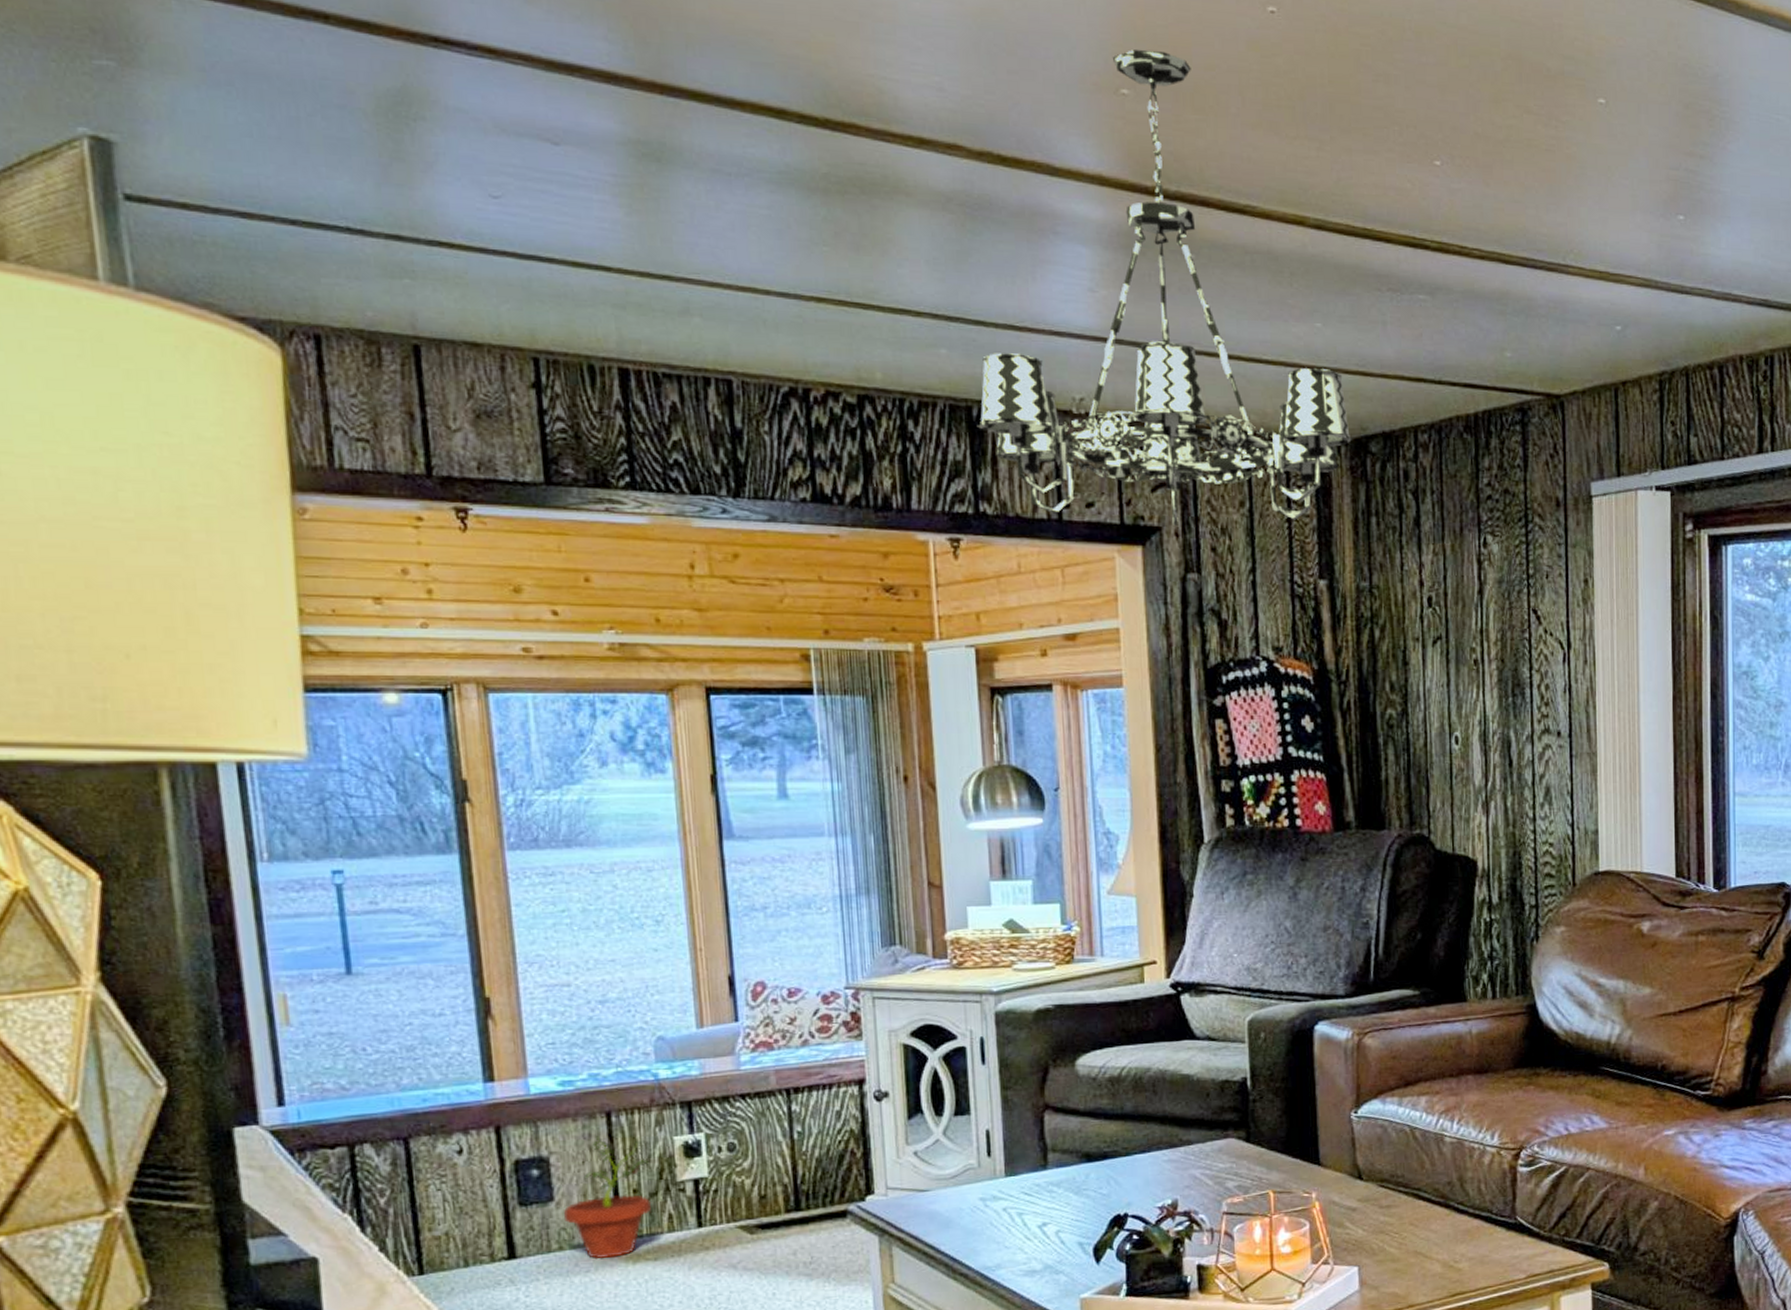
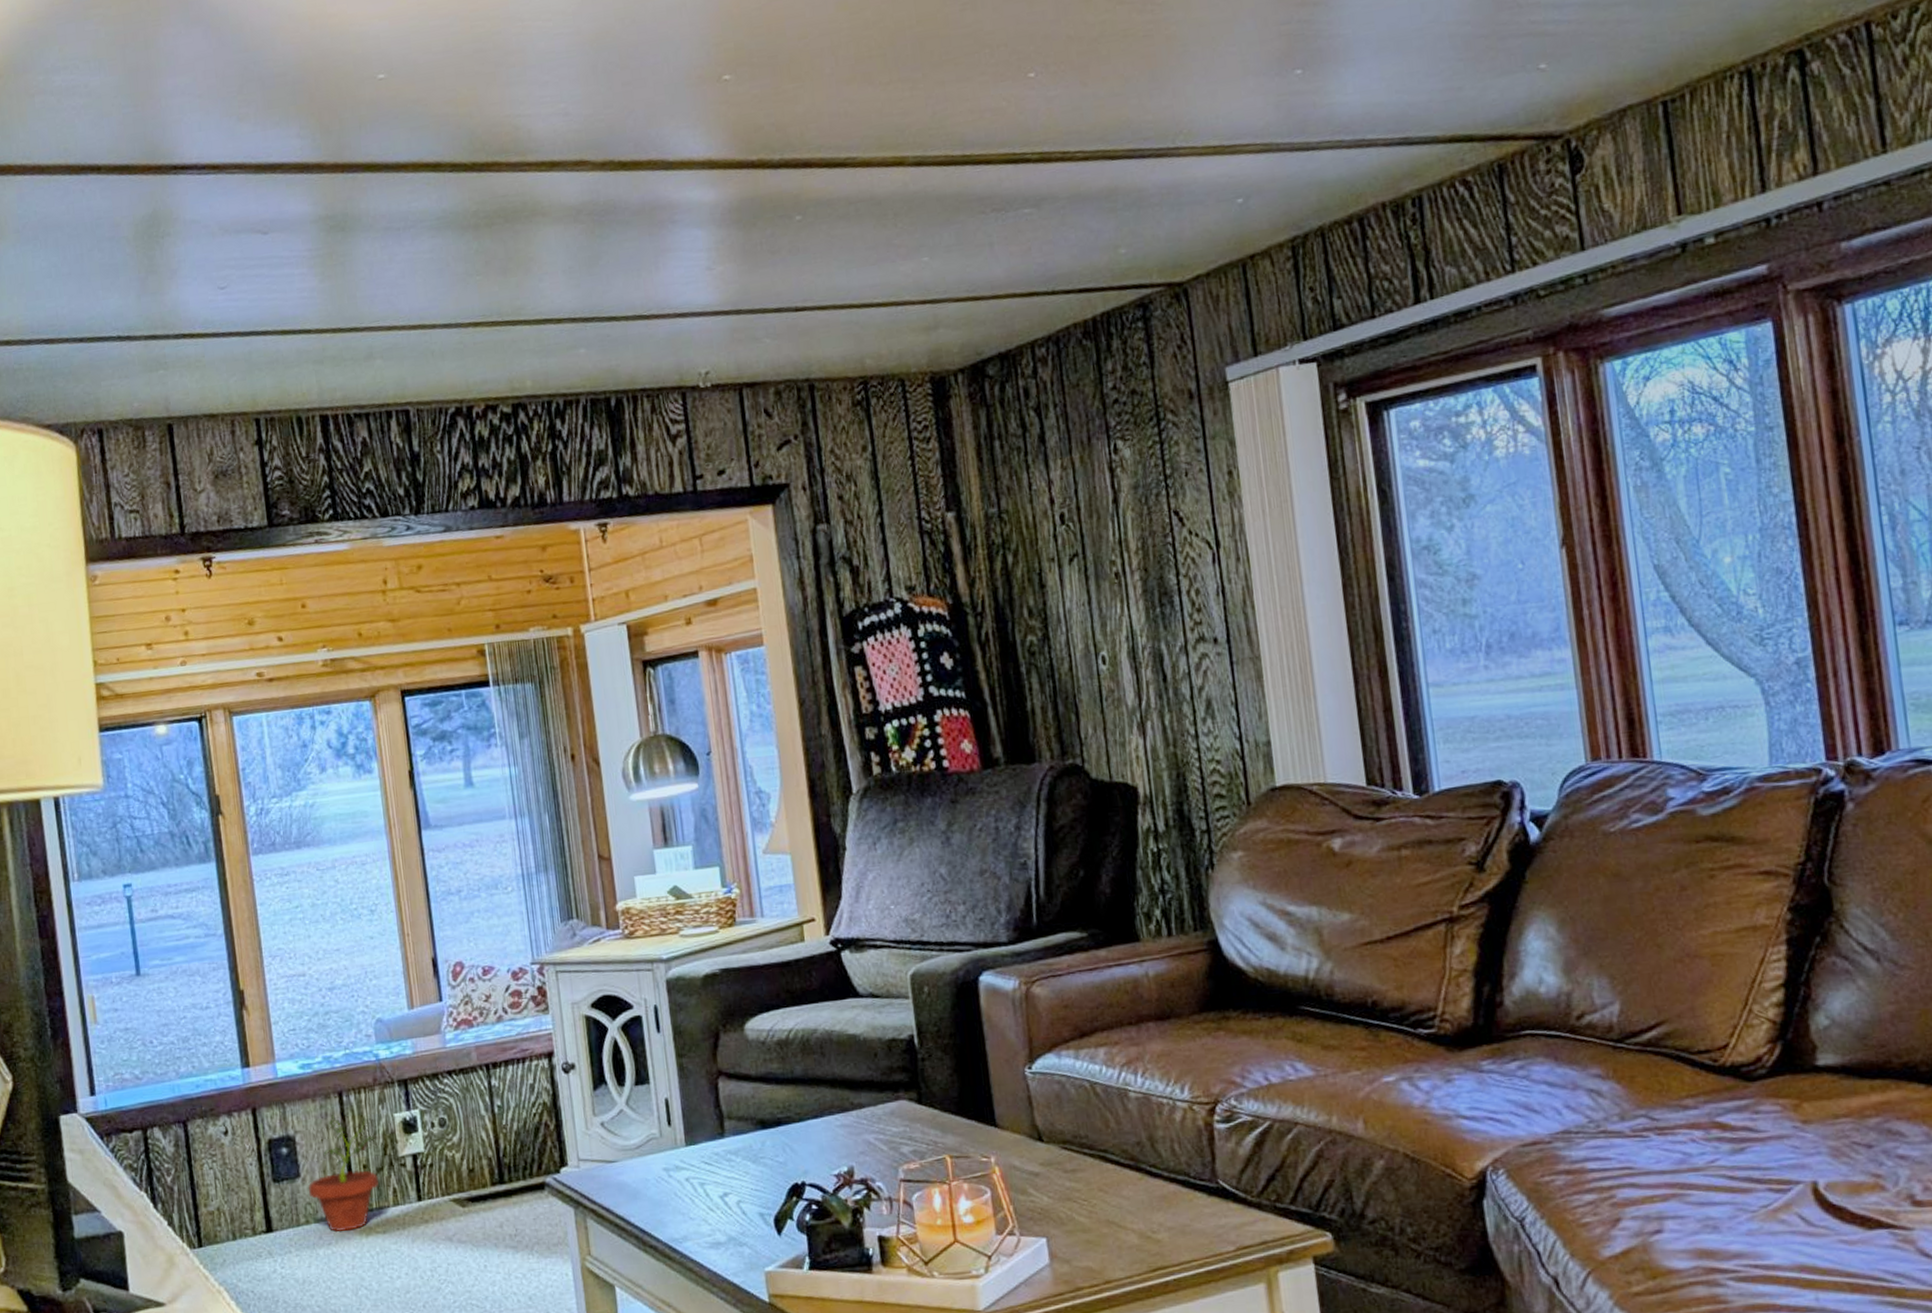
chandelier: present [977,49,1352,526] -> none [615,32,968,486]

